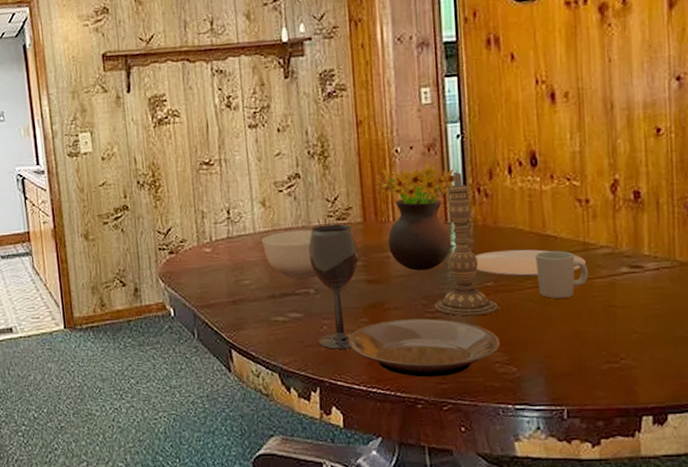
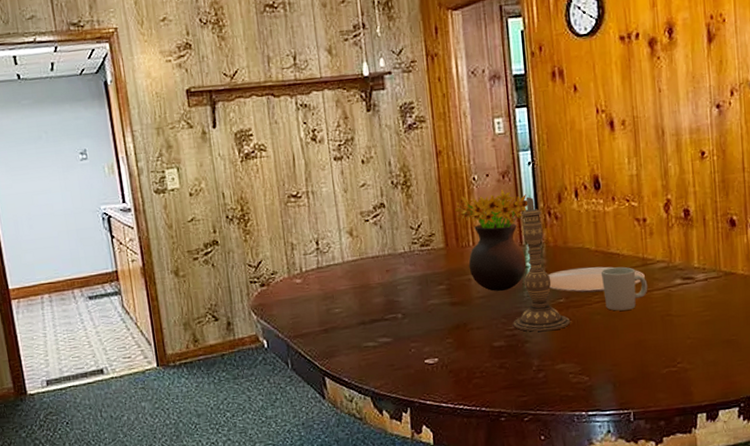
bowl: present [261,229,317,279] -> none [350,256,404,305]
wine glass: present [308,224,359,349] -> none [395,250,443,371]
plate: present [348,318,500,378] -> none [435,335,573,392]

